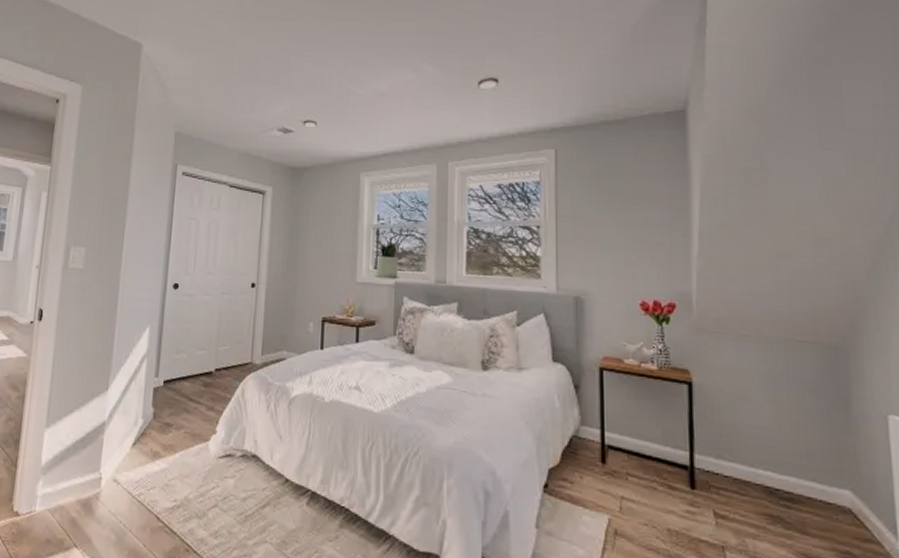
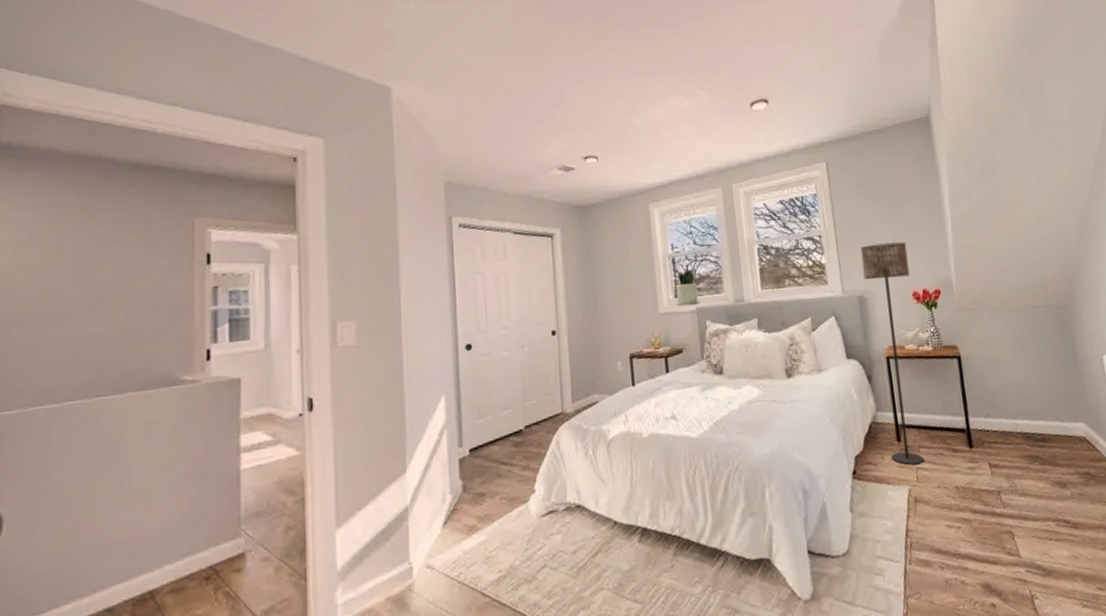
floor lamp: none [583,243,640,494] -> present [860,242,924,466]

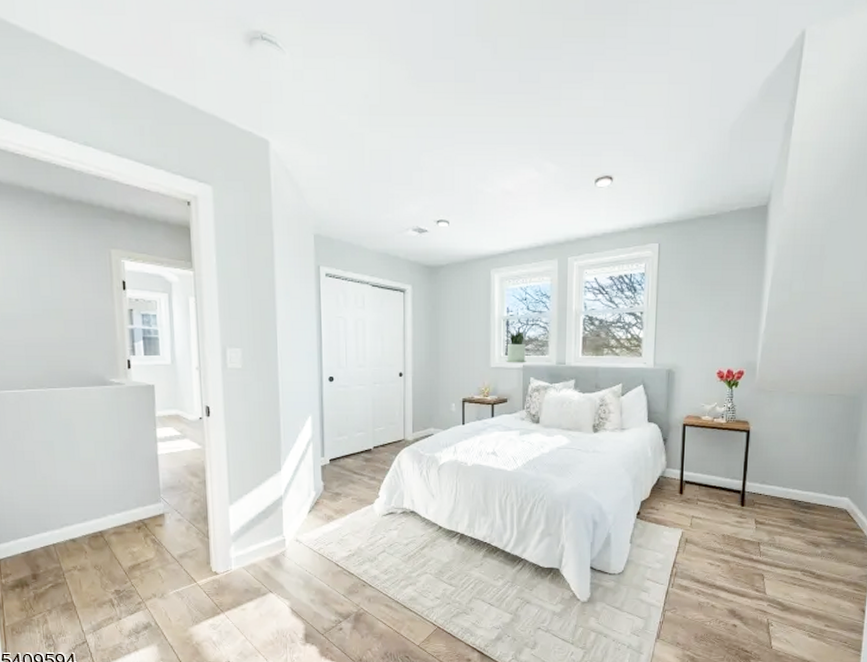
floor lamp: present [860,242,924,466] -> none [672,324,721,514]

